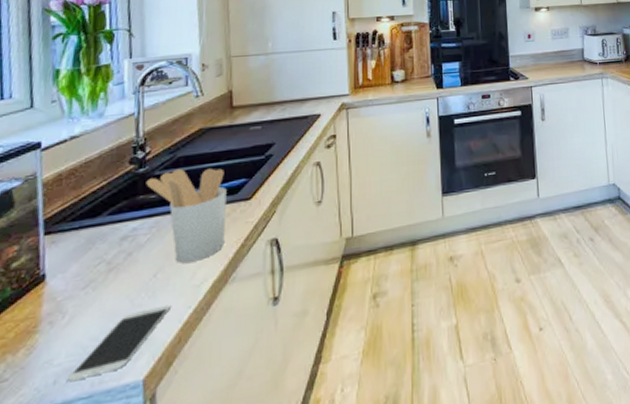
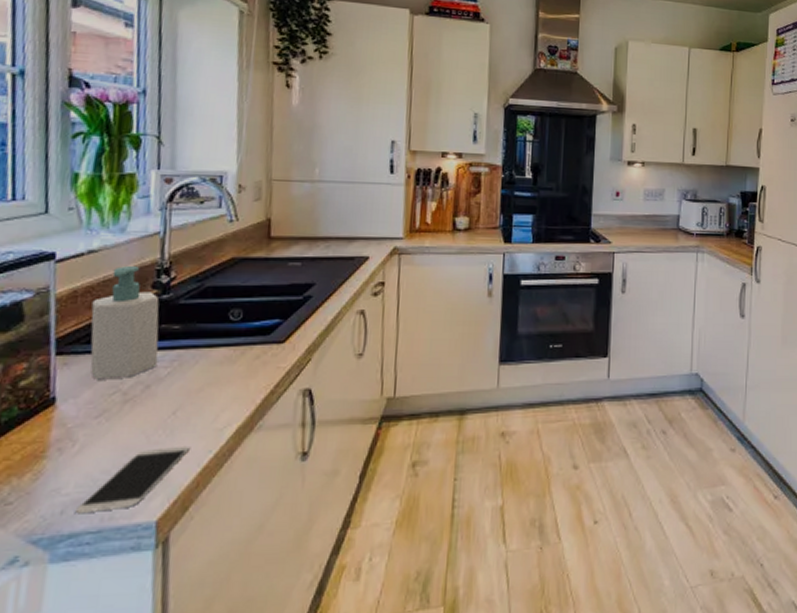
soap bottle: none [75,145,138,254] -> present [90,265,160,380]
utensil holder: present [146,168,227,263] -> none [169,299,258,403]

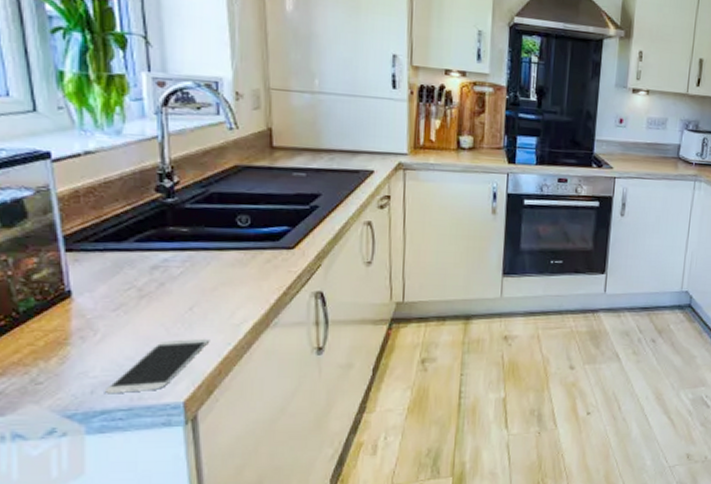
soap bottle: present [90,265,160,380] -> none [96,168,170,277]

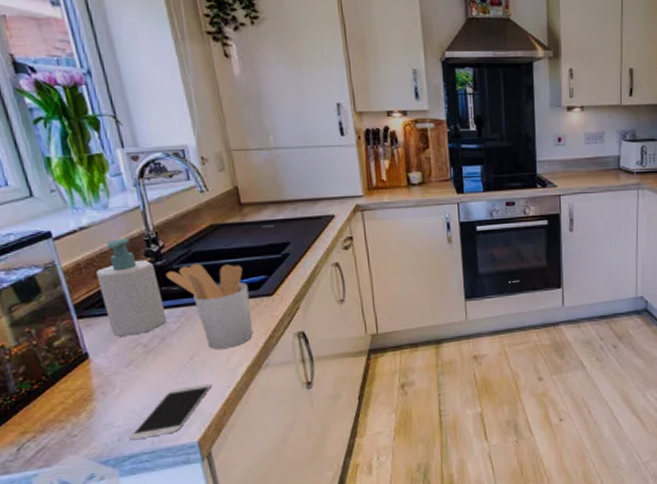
soap bottle: none [96,168,170,277] -> present [96,237,167,337]
utensil holder: none [176,204,267,301] -> present [165,263,253,349]

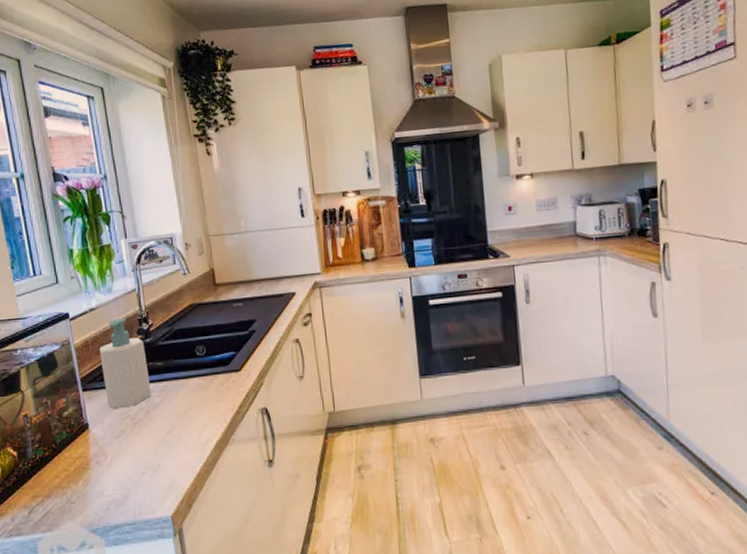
smartphone: present [129,383,211,441] -> none [115,457,185,511]
utensil holder: present [165,263,253,349] -> none [152,340,222,423]

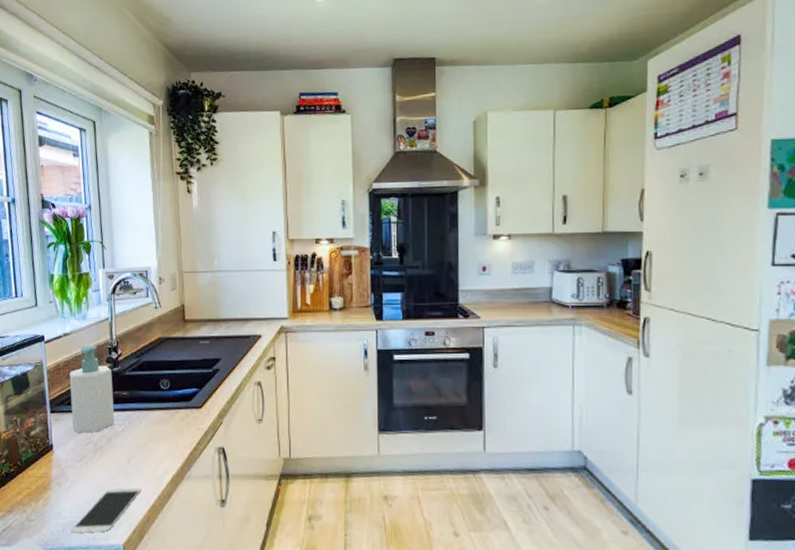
smartphone: none [115,457,185,511] -> present [71,487,141,533]

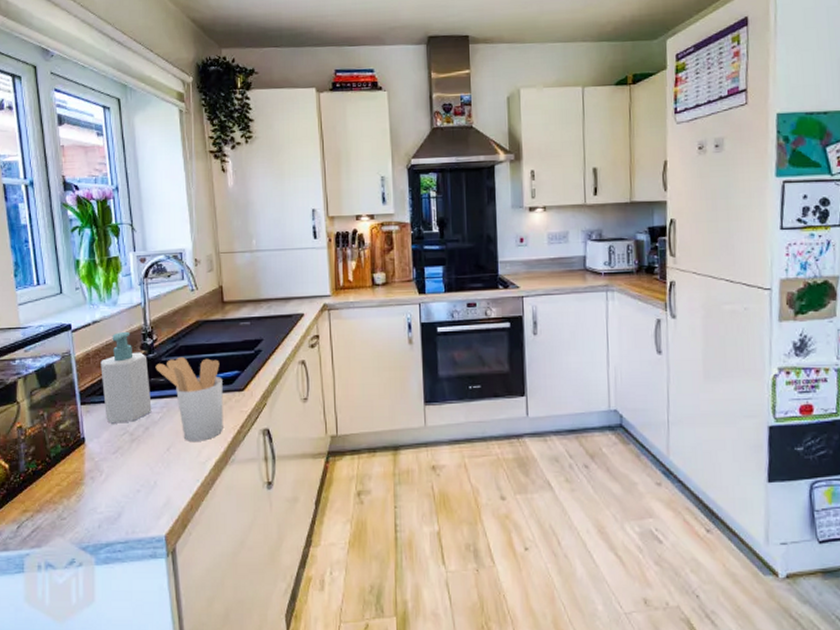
smartphone: present [71,487,141,533] -> none [108,476,182,528]
utensil holder: none [119,371,182,455] -> present [155,356,223,441]

